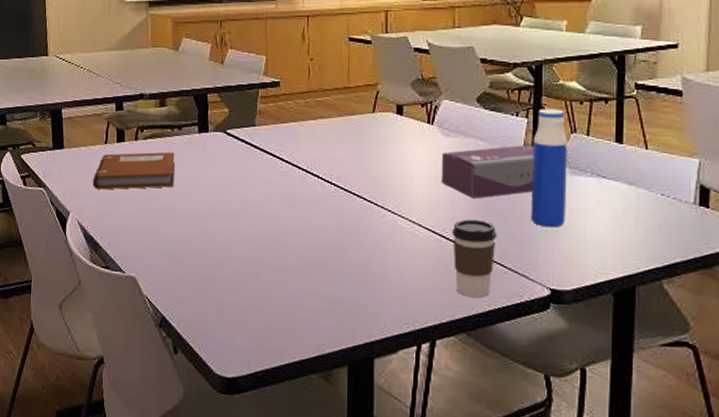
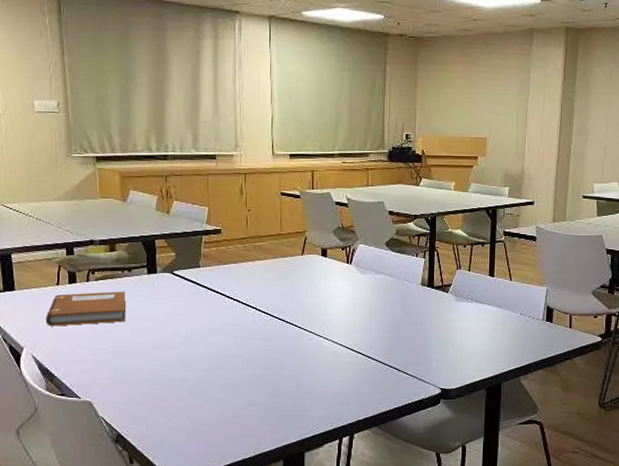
tissue box: present [441,144,534,199] -> none [357,278,430,322]
coffee cup: present [451,219,497,298] -> none [366,338,401,399]
water bottle: present [530,108,568,228] -> none [426,250,454,342]

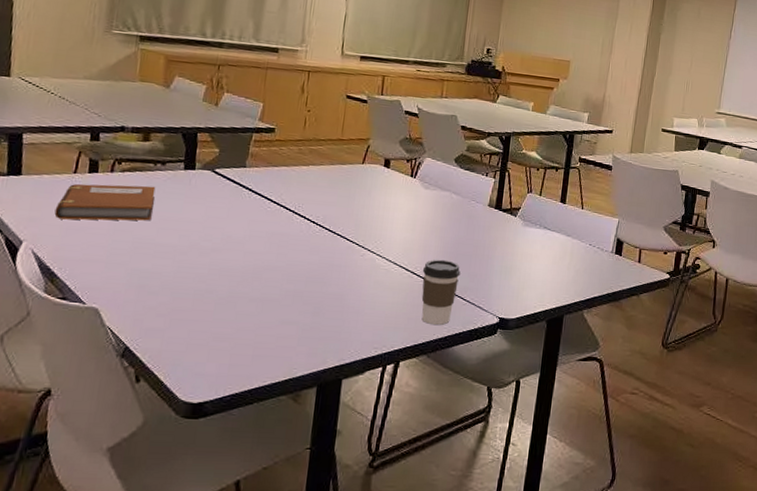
coffee cup: none [366,338,401,399] -> present [421,259,461,326]

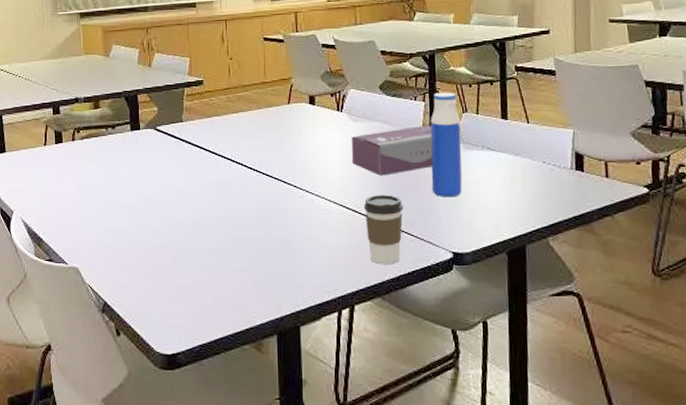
notebook: present [54,184,156,221] -> none [34,149,110,188]
tissue box: none [418,200,498,243] -> present [351,124,433,176]
water bottle: none [489,171,525,268] -> present [430,92,462,197]

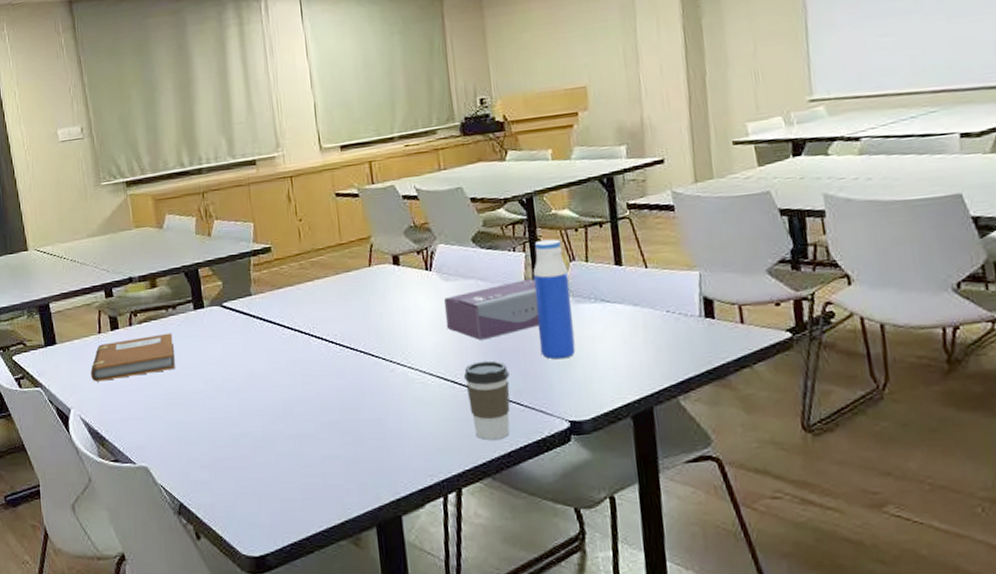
notebook: none [34,149,110,188] -> present [90,333,175,382]

